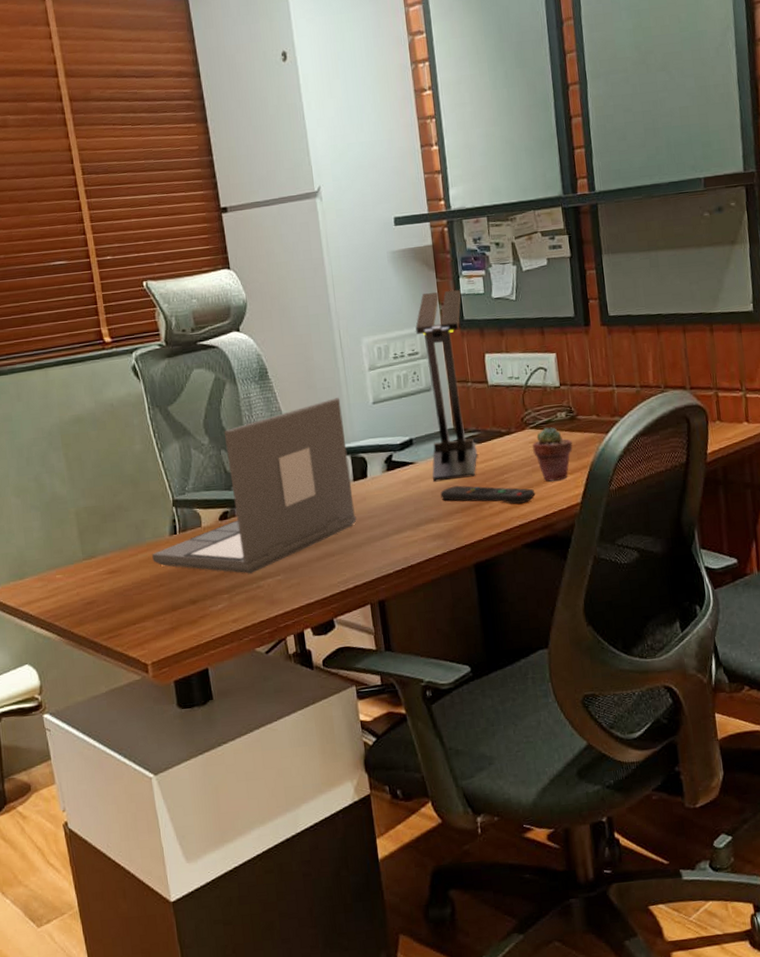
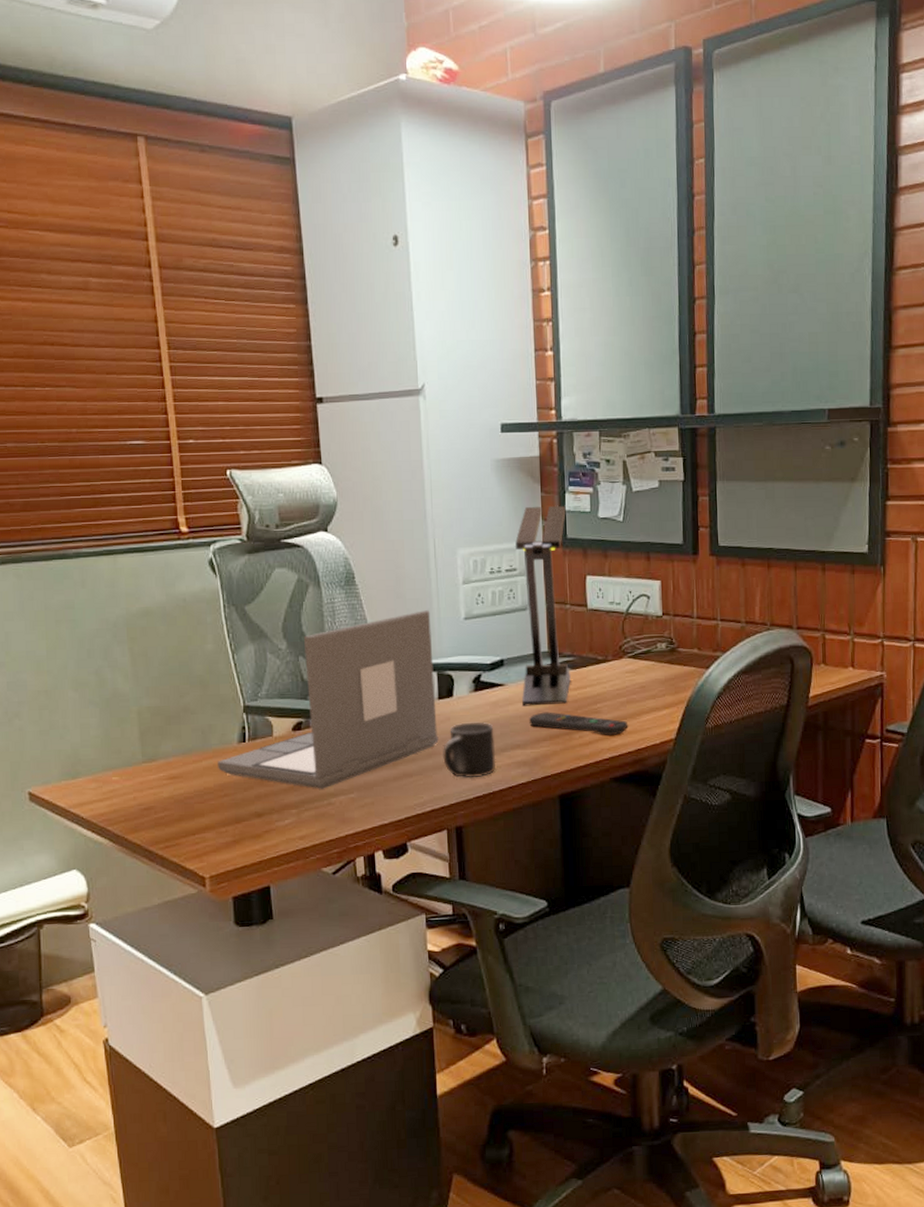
mug: none [361,499,412,554] -> present [443,721,496,778]
potted succulent: present [532,427,573,481] -> none [628,658,671,714]

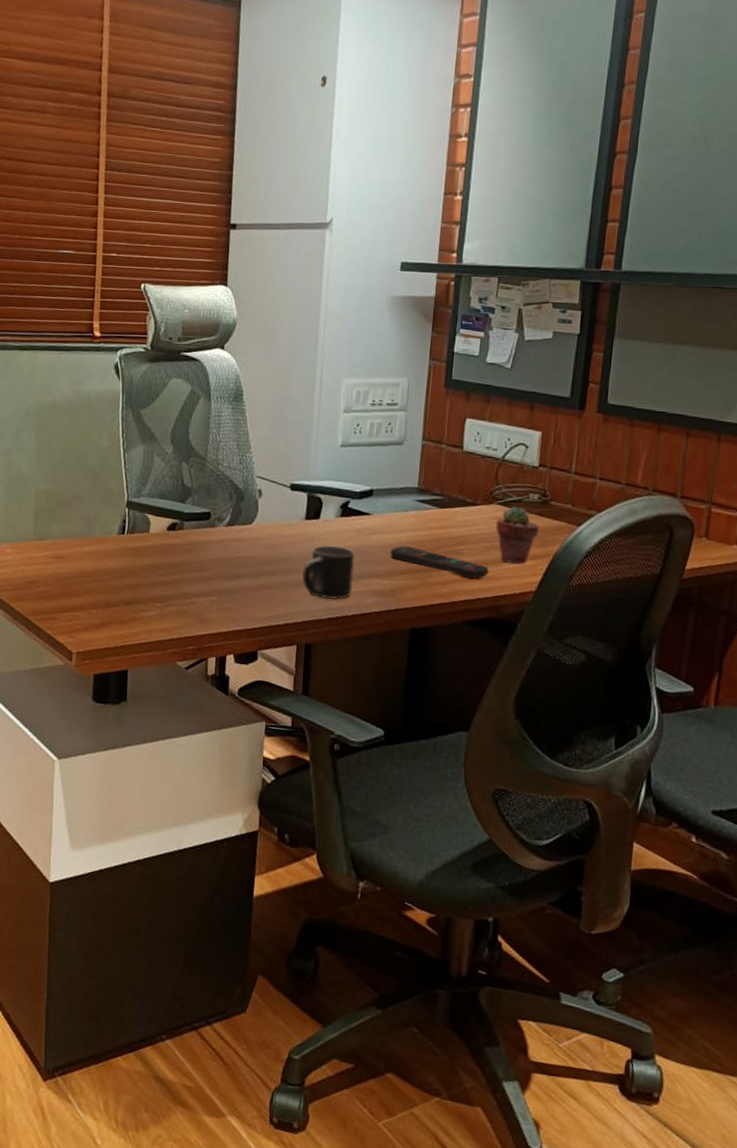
laptop: present [218,610,439,789] -> none [97,433,309,588]
desk lamp: present [514,506,571,706] -> none [386,345,455,541]
potted succulent: none [628,658,671,714] -> present [495,506,540,564]

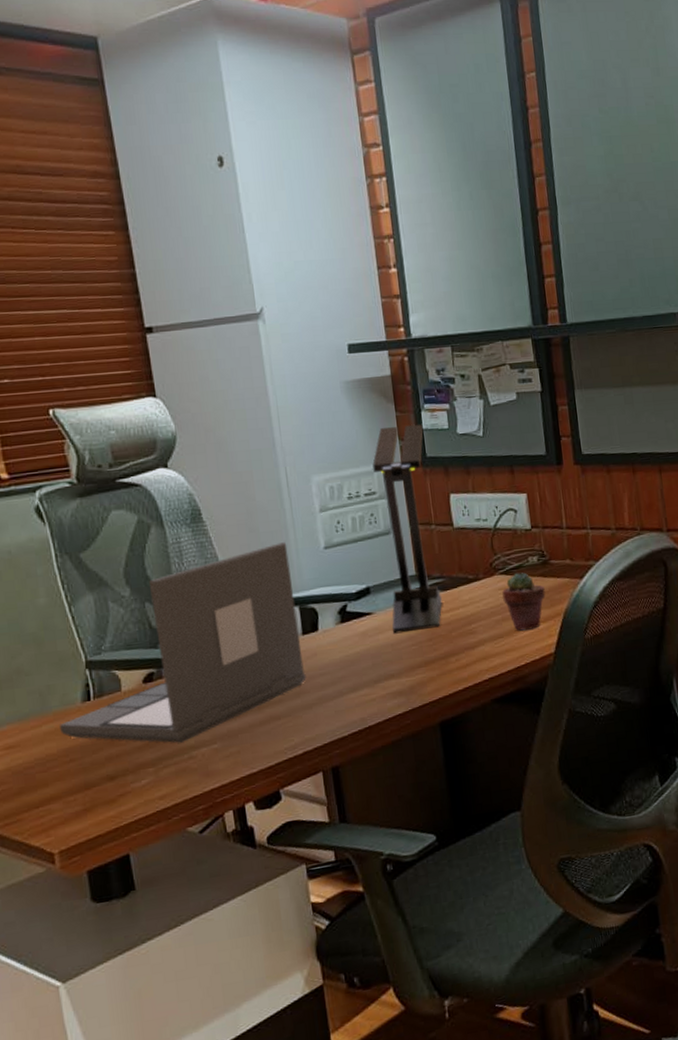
laptop: none [97,433,309,588] -> present [60,542,306,743]
mug: present [302,545,355,600] -> none [311,654,370,716]
desk lamp: none [386,345,455,541] -> present [372,425,443,634]
remote control: present [390,545,488,579] -> none [401,637,505,656]

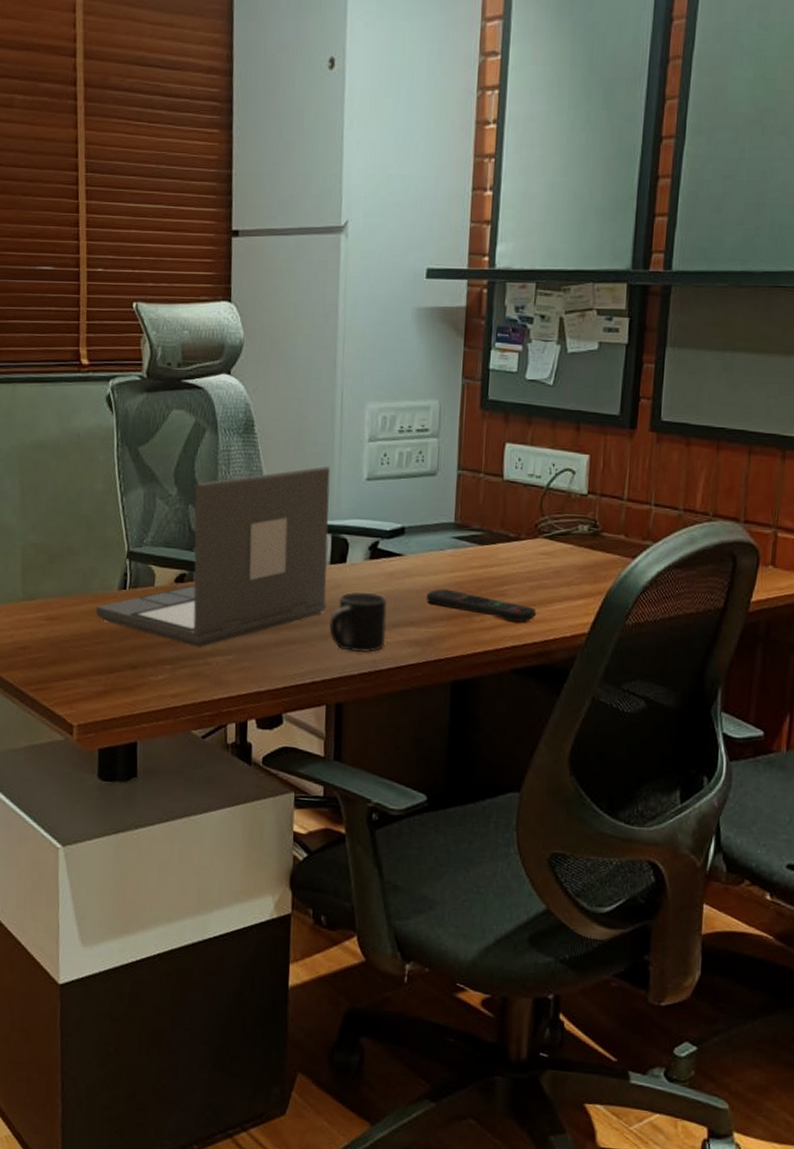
mug: none [311,654,370,716] -> present [329,592,387,653]
desk lamp: present [372,425,443,634] -> none [421,362,490,582]
remote control: none [401,637,505,656] -> present [426,589,536,622]
potted succulent: present [501,572,546,631] -> none [541,540,590,604]

